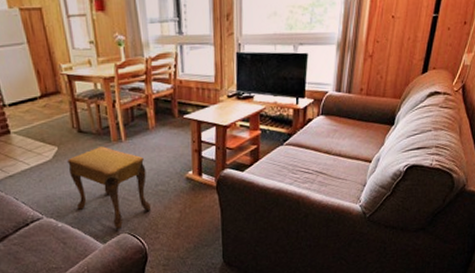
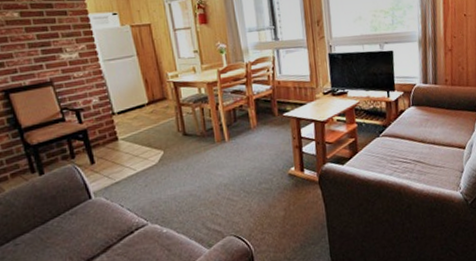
footstool: present [67,146,152,230] -> none [173,147,256,233]

